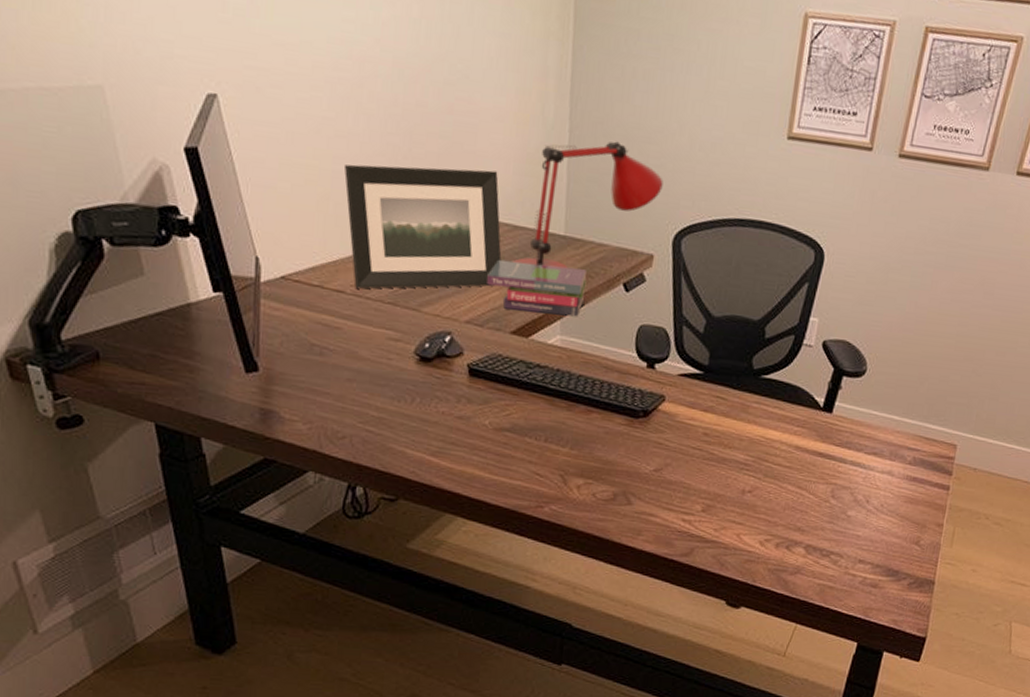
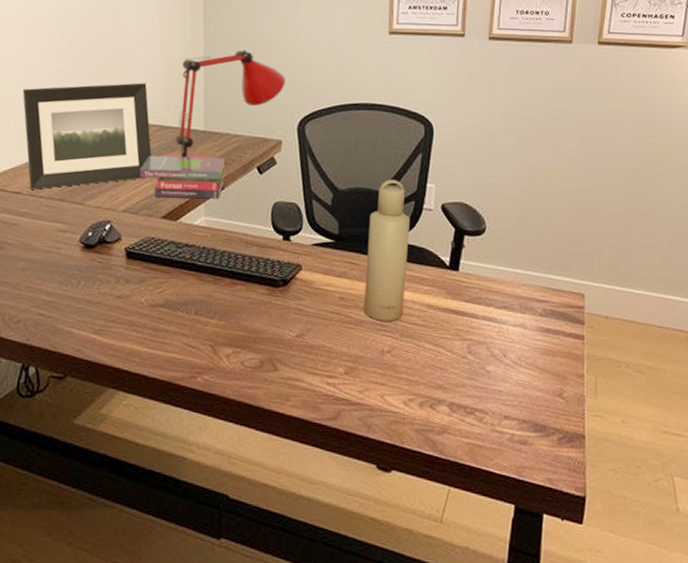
bottle: none [727,309,788,461] -> present [363,179,411,322]

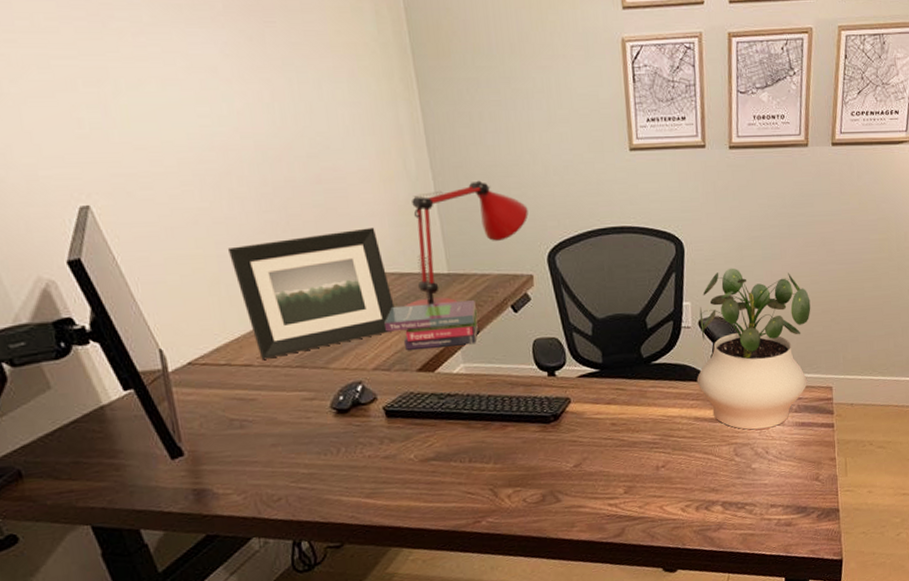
bottle: present [363,179,411,322] -> none [631,302,673,440]
potted plant: none [434,155,565,329] -> present [696,268,811,430]

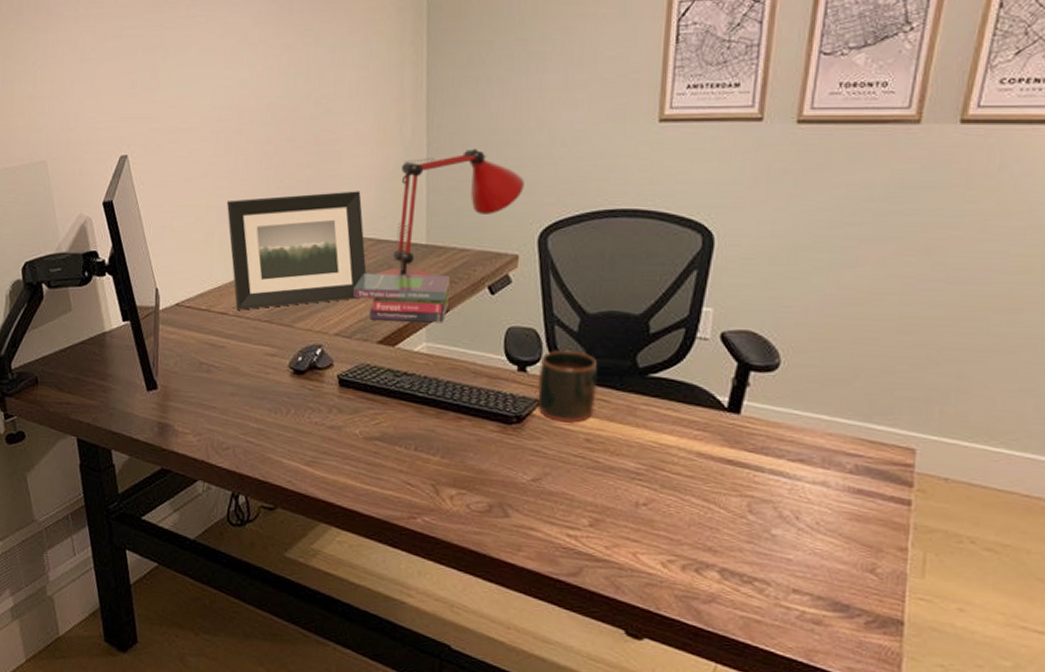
mug: none [565,351,614,413] -> present [538,350,599,423]
potted plant: present [696,268,811,430] -> none [707,272,896,487]

